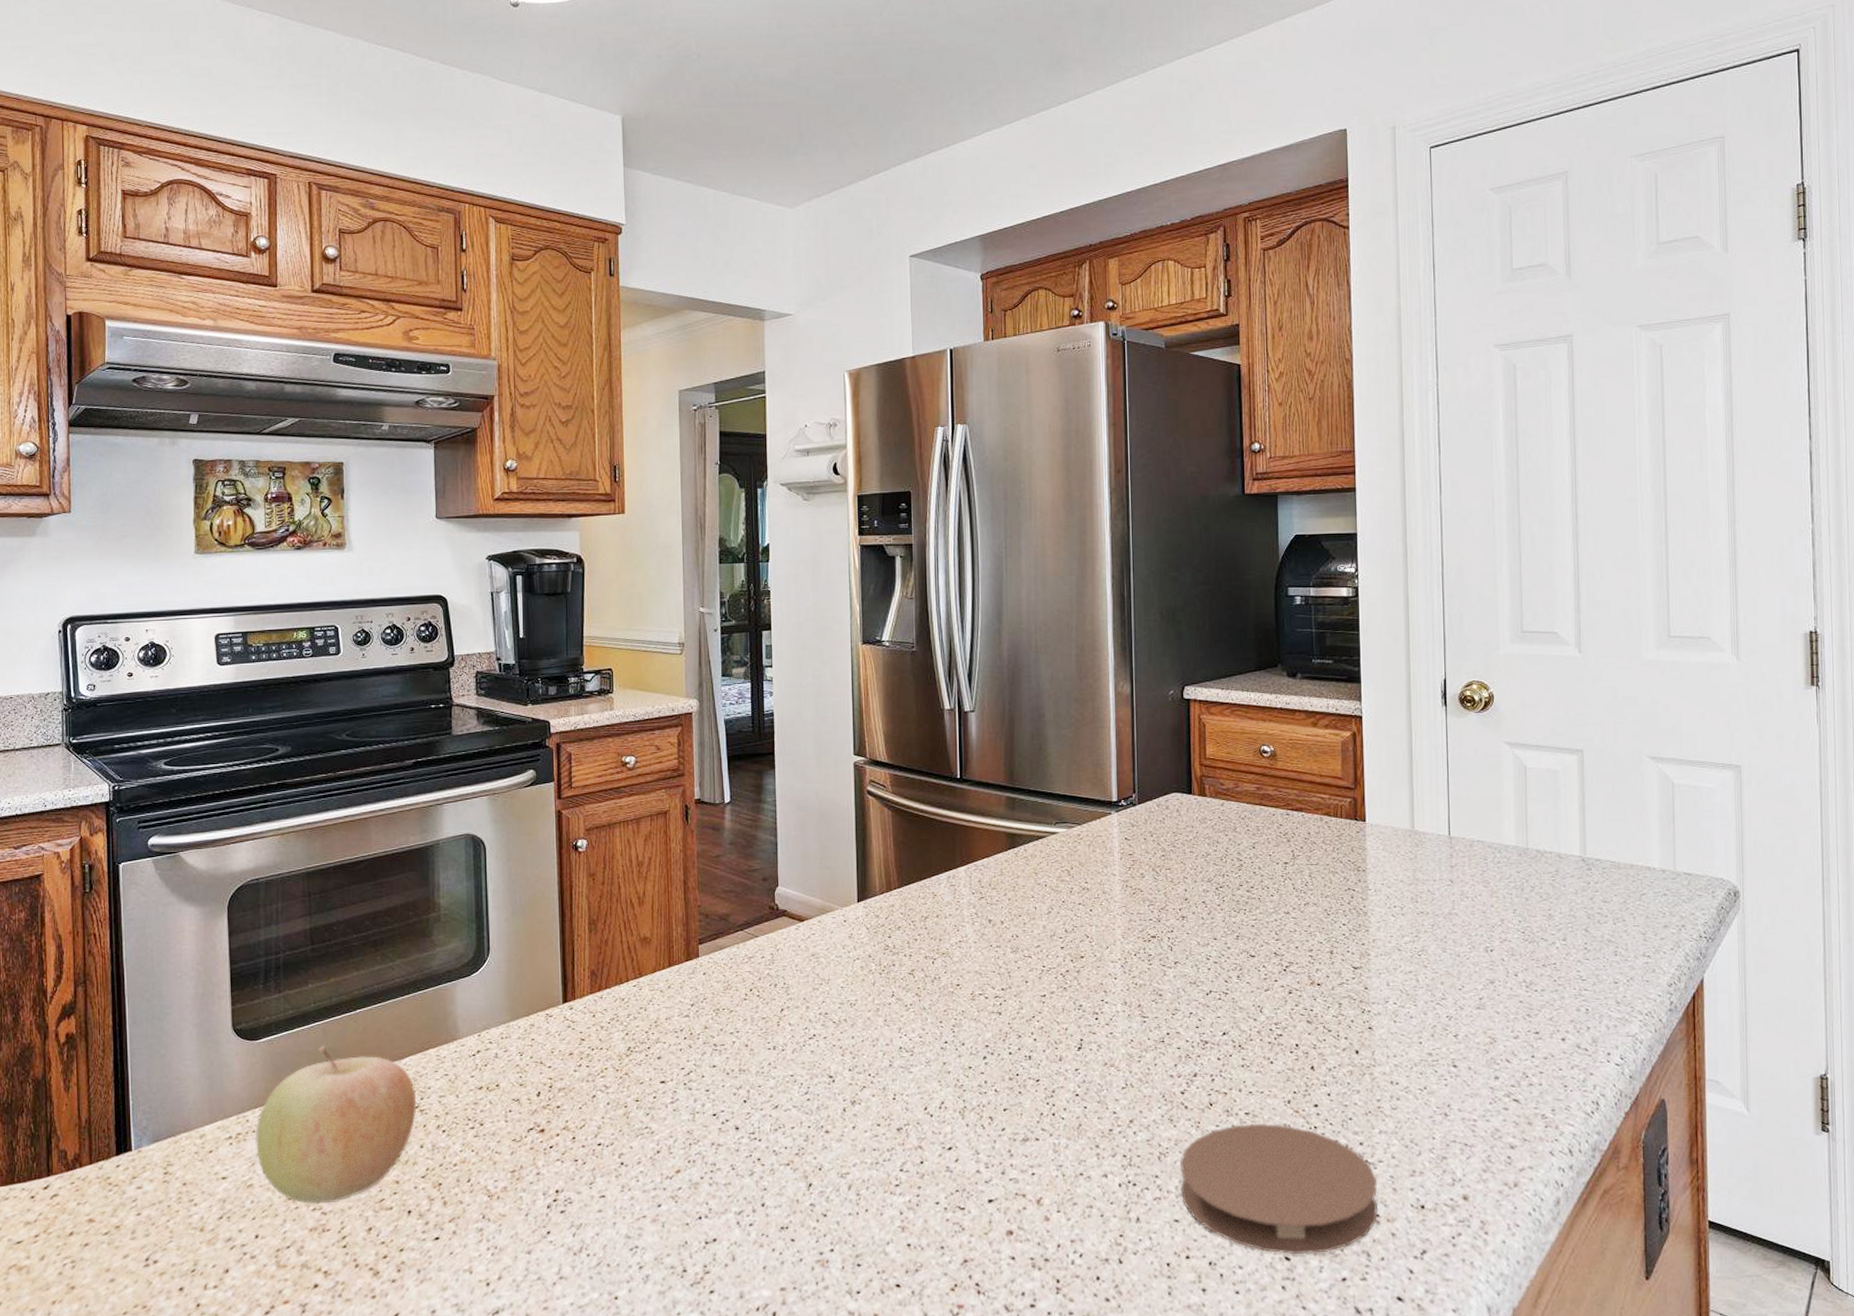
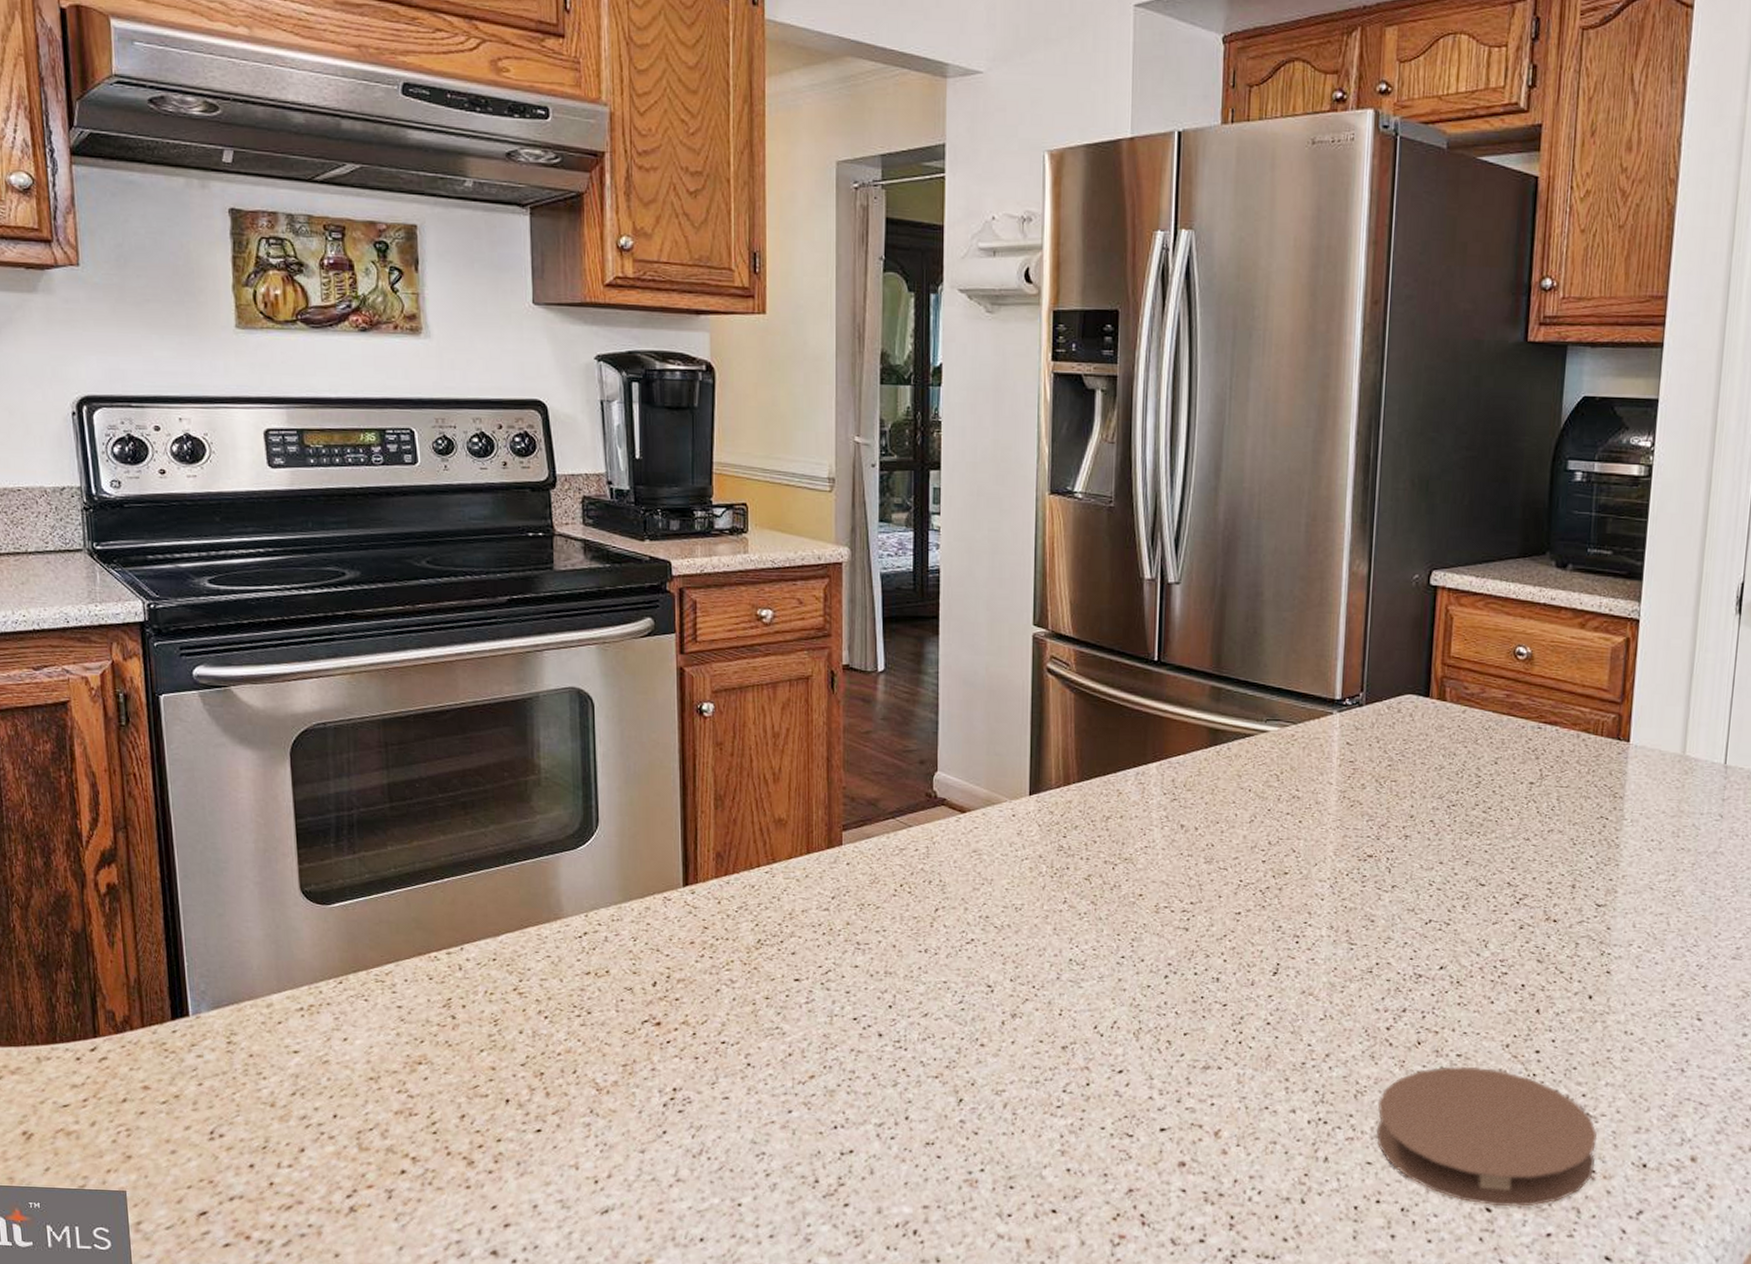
fruit: present [256,1045,417,1204] -> none [330,915,515,1086]

